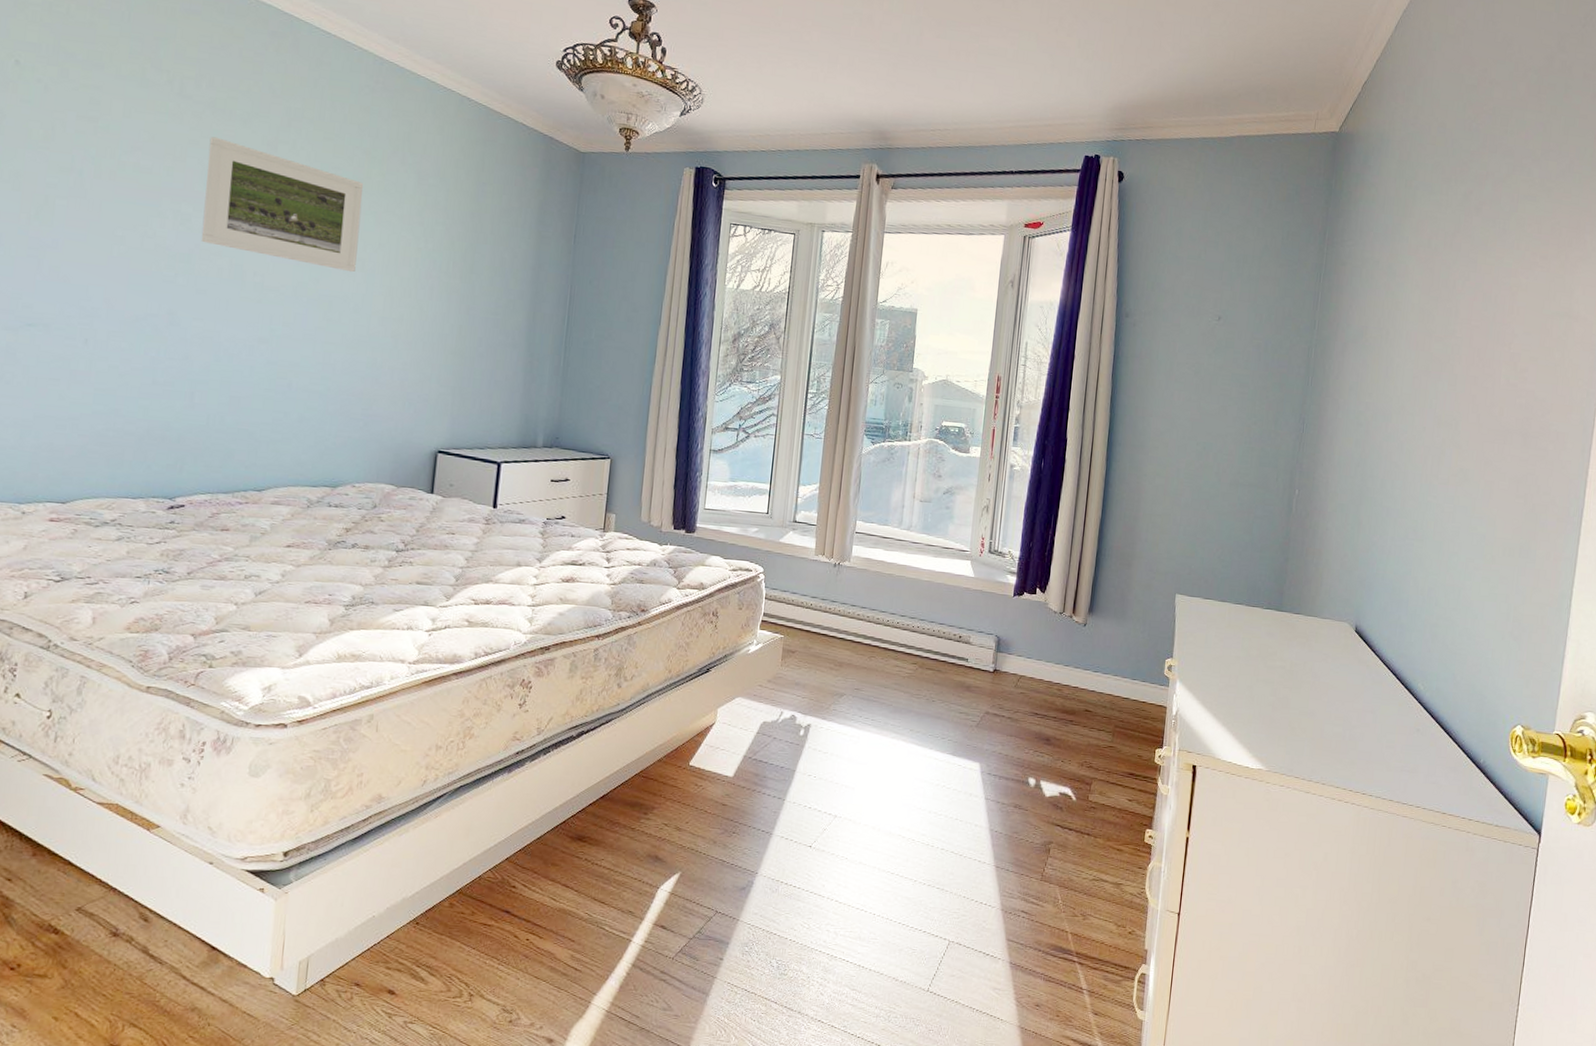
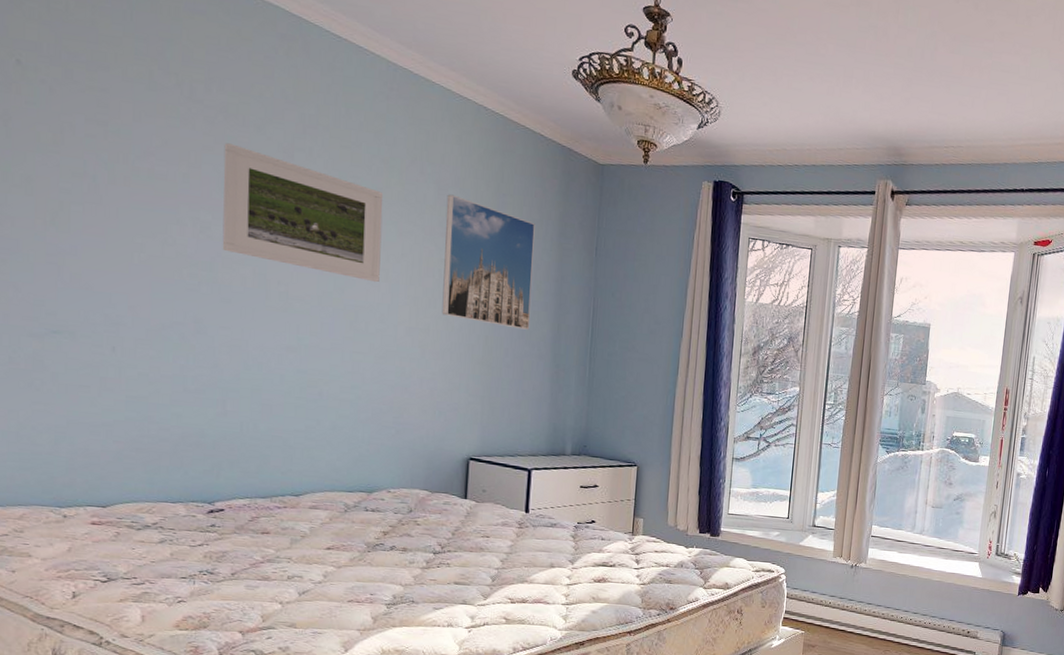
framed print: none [416,184,514,319] -> present [442,194,535,330]

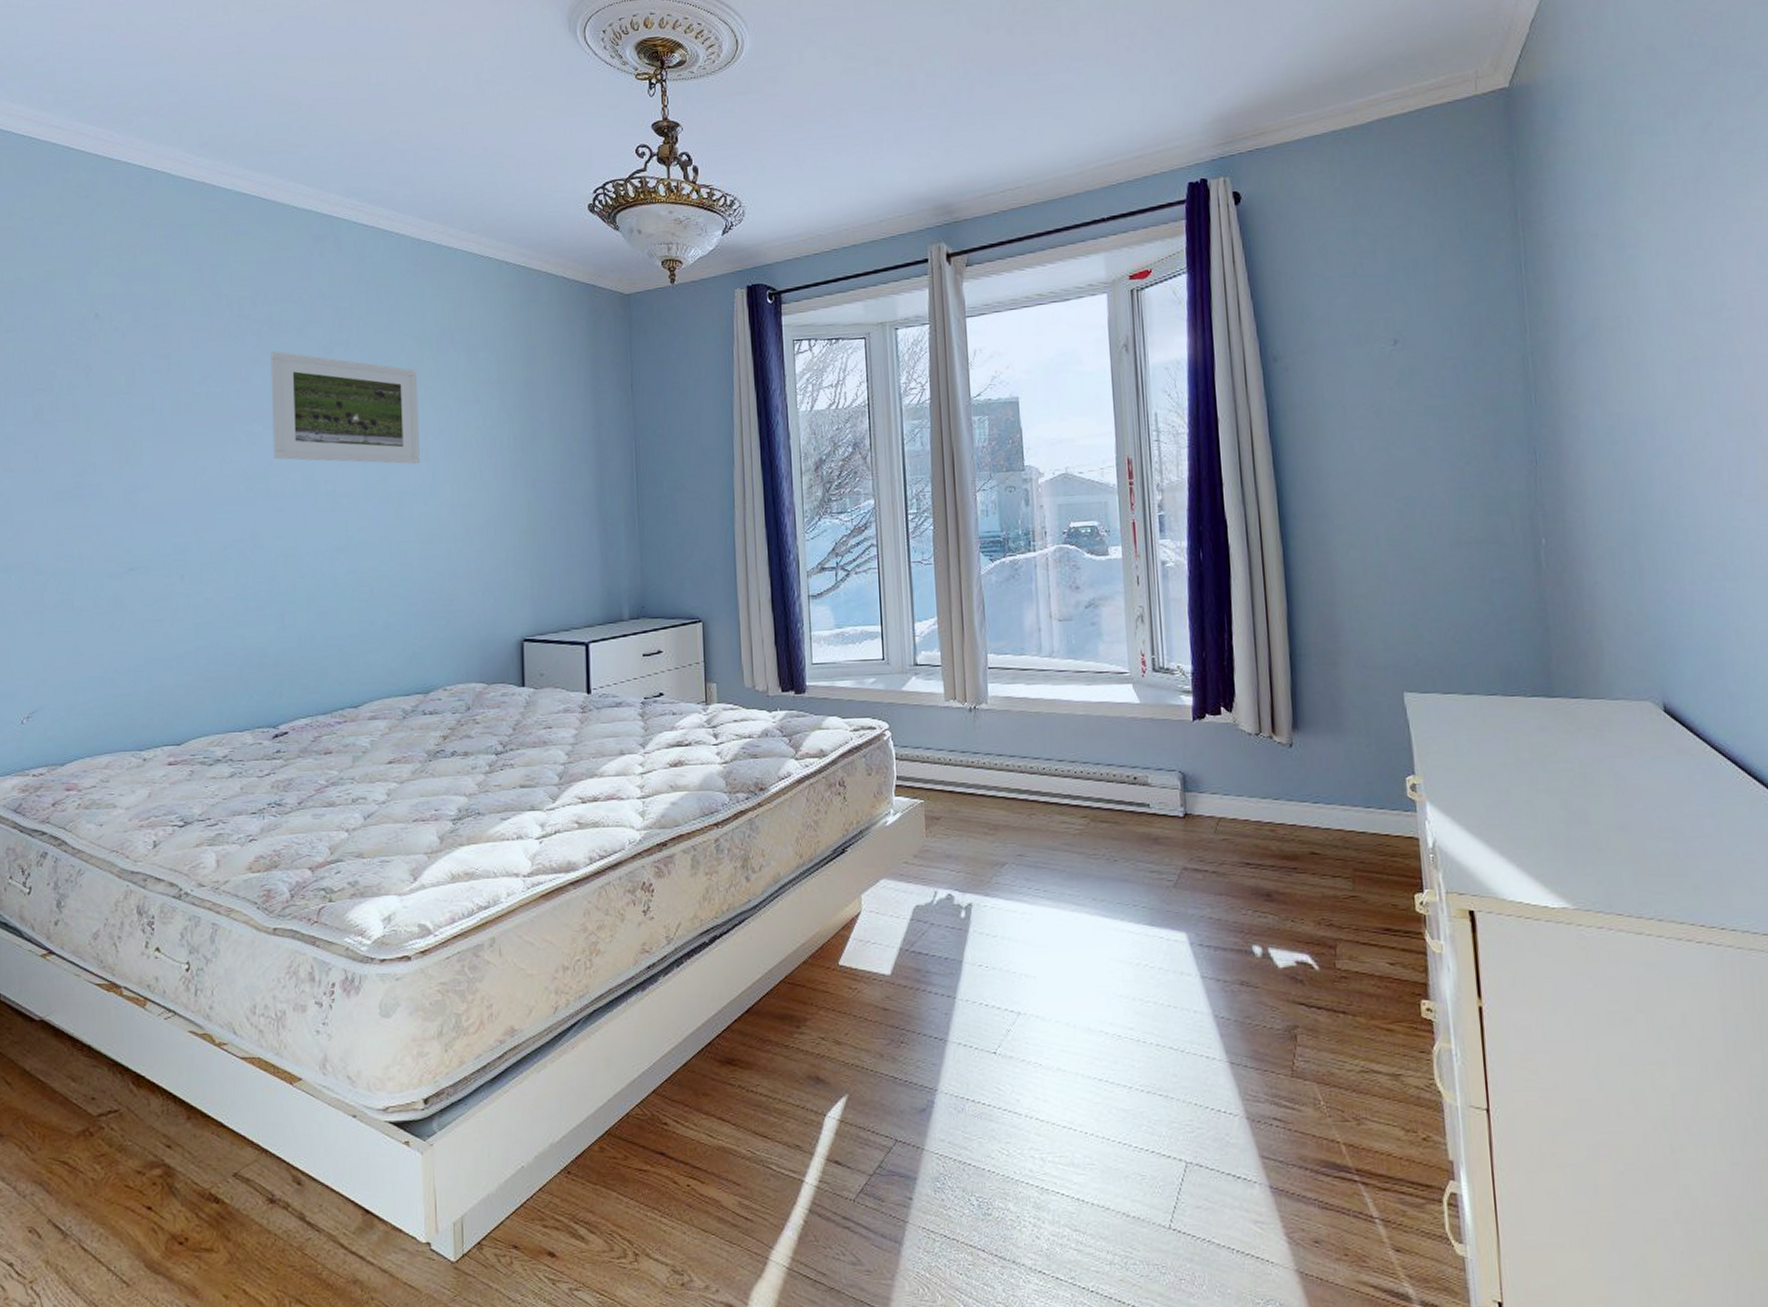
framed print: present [442,194,535,330] -> none [477,358,572,488]

